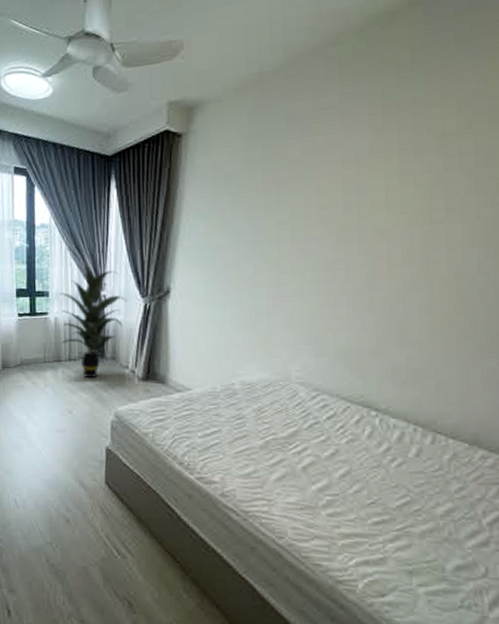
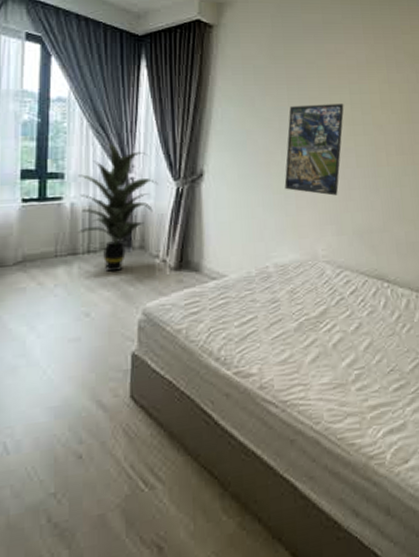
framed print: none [255,207,335,313] -> present [284,104,344,196]

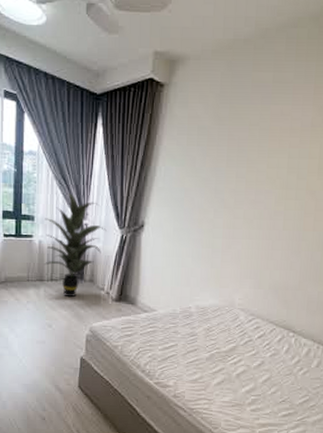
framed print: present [284,104,344,196] -> none [213,167,281,254]

